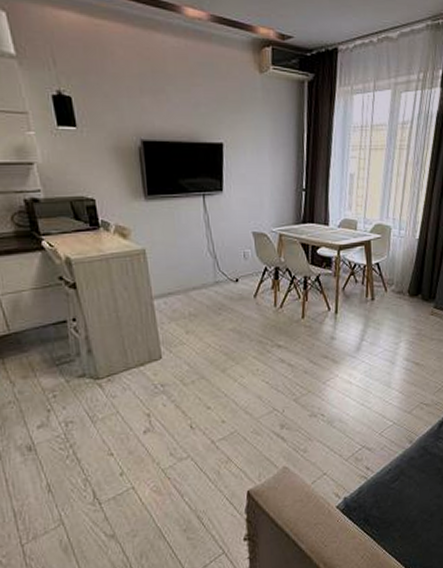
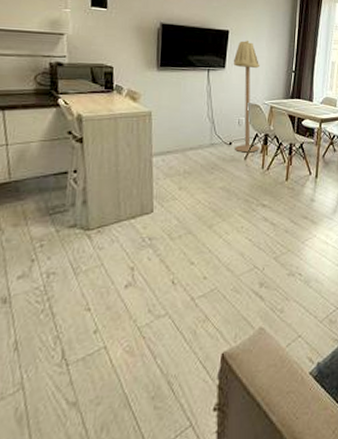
floor lamp: none [231,153,271,290] -> present [233,40,260,153]

